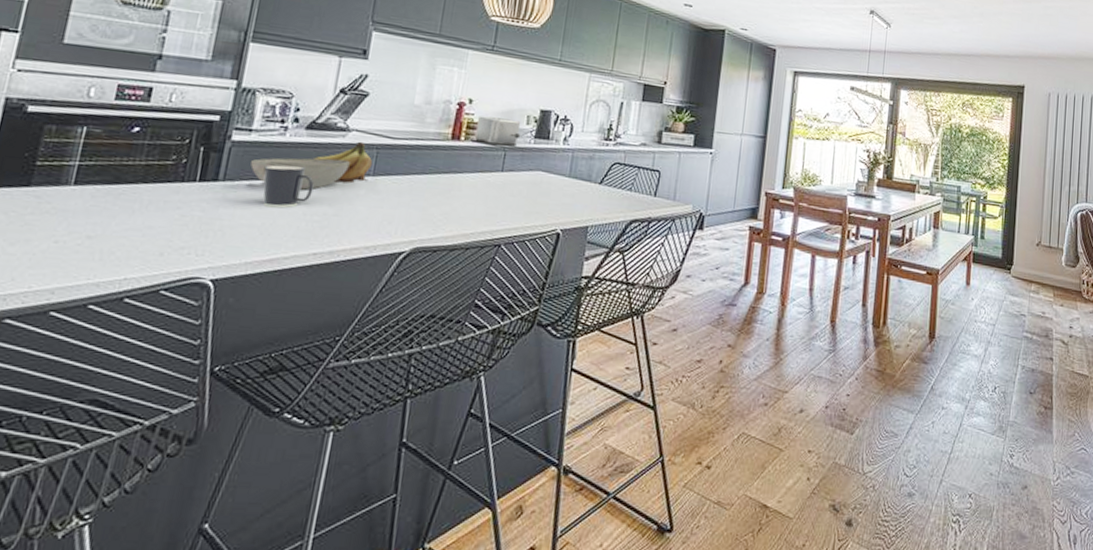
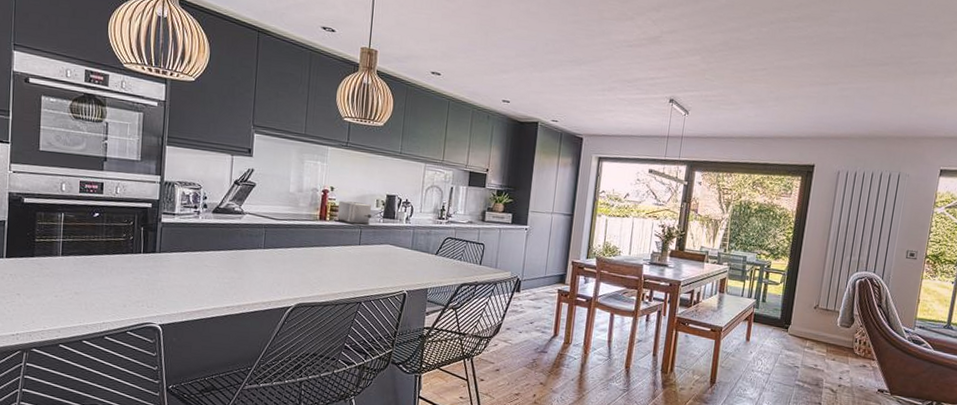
bowl: present [250,157,350,192] -> none [177,235,246,261]
mug: present [262,165,314,209] -> none [186,240,222,274]
fruit: present [314,141,373,184] -> none [220,222,263,255]

